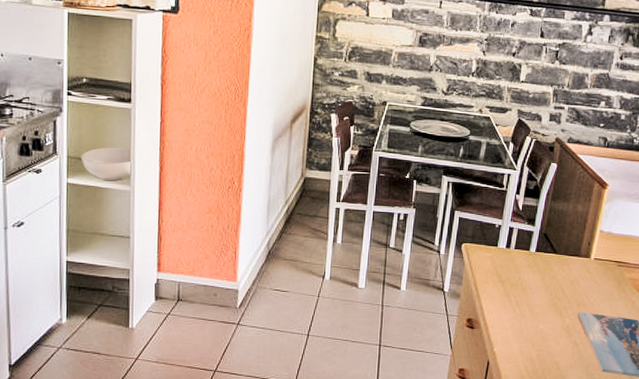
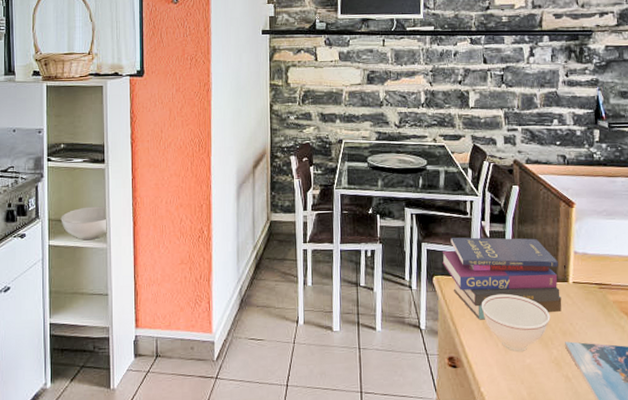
books: none [473,207,584,286] -> present [442,237,562,319]
bowl: none [504,264,569,319] -> present [481,293,550,353]

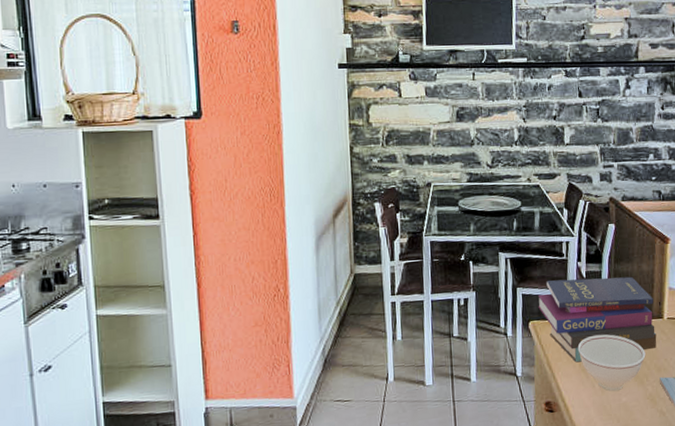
bowl: present [60,206,107,240] -> none [109,267,167,307]

